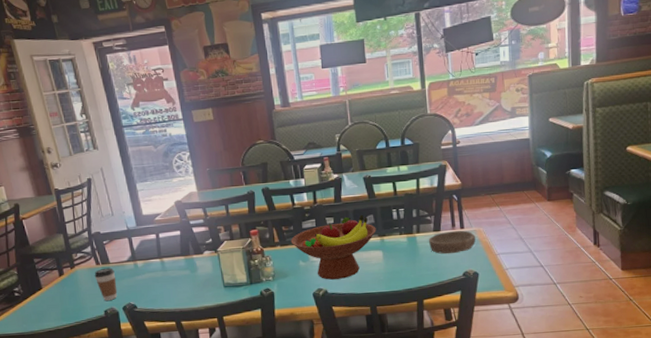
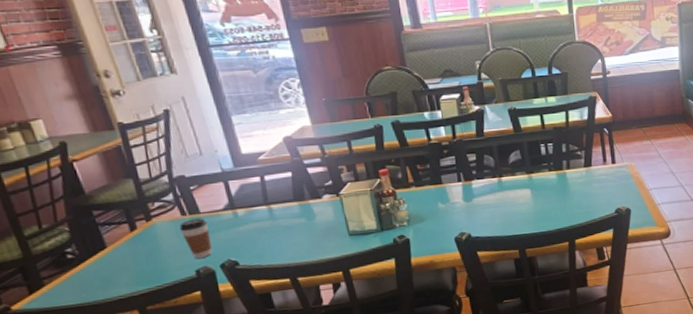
fruit bowl: present [290,214,376,280] -> none [427,150,524,223]
bowl: present [428,230,475,254] -> none [579,165,627,191]

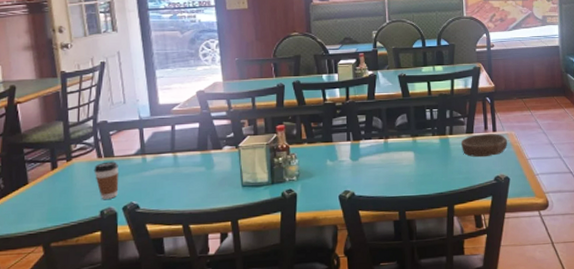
bowl: none [579,165,627,191] -> present [460,134,507,158]

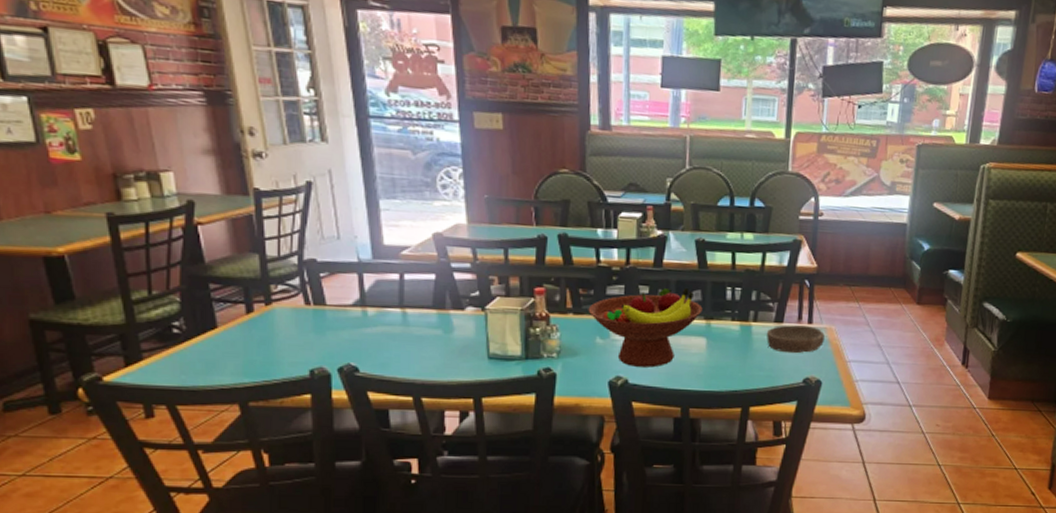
coffee cup: present [94,161,119,199] -> none [300,310,333,357]
fruit bowl: none [319,113,409,181] -> present [588,287,703,368]

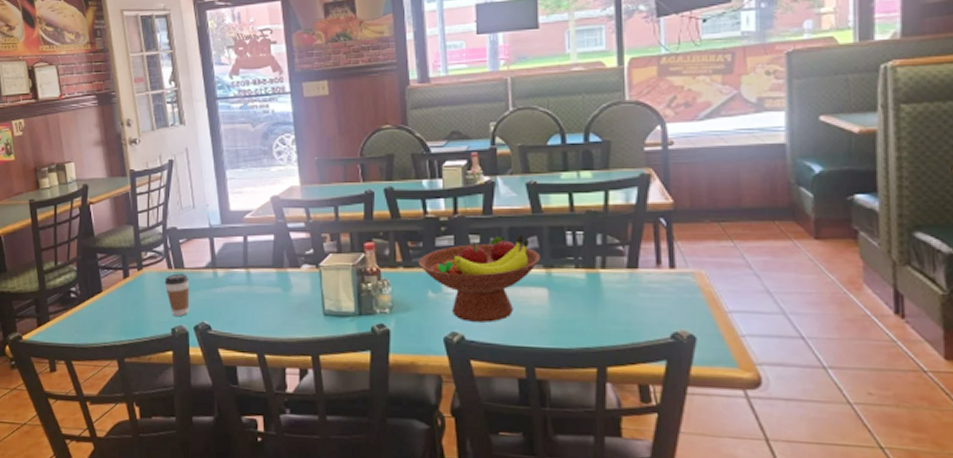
coffee cup: none [300,310,333,357] -> present [164,273,190,316]
bowl: present [766,325,825,354] -> none [618,270,693,304]

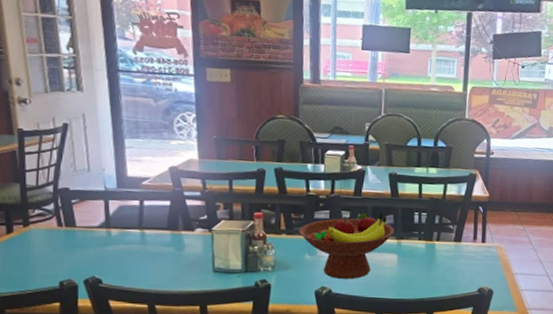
coffee cup: present [164,273,190,316] -> none [53,231,81,270]

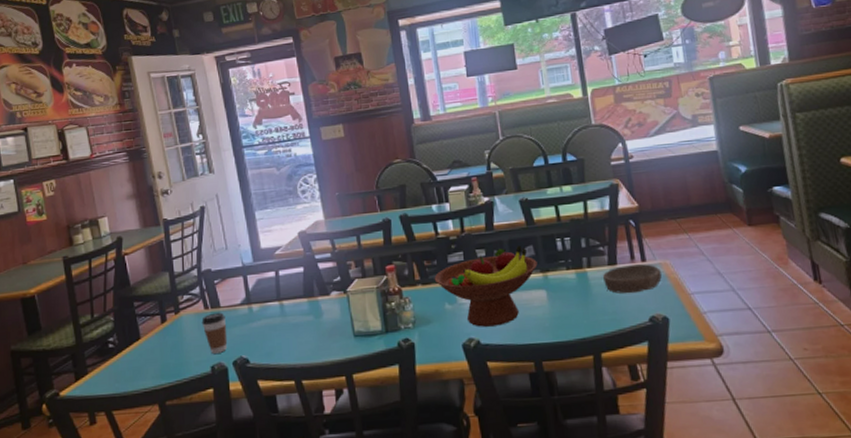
coffee cup: none [53,231,81,270] -> present [201,312,228,354]
bowl: none [447,243,496,268] -> present [602,264,662,294]

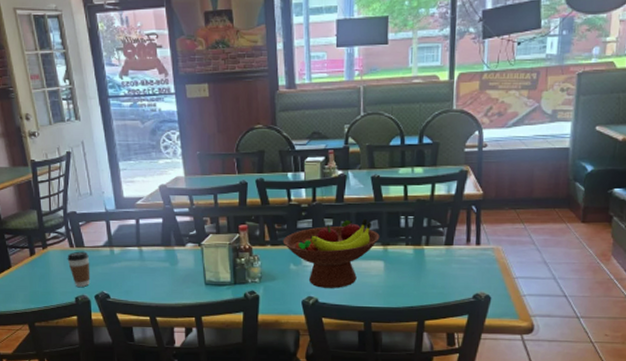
bowl: present [602,264,662,294] -> none [437,247,492,273]

